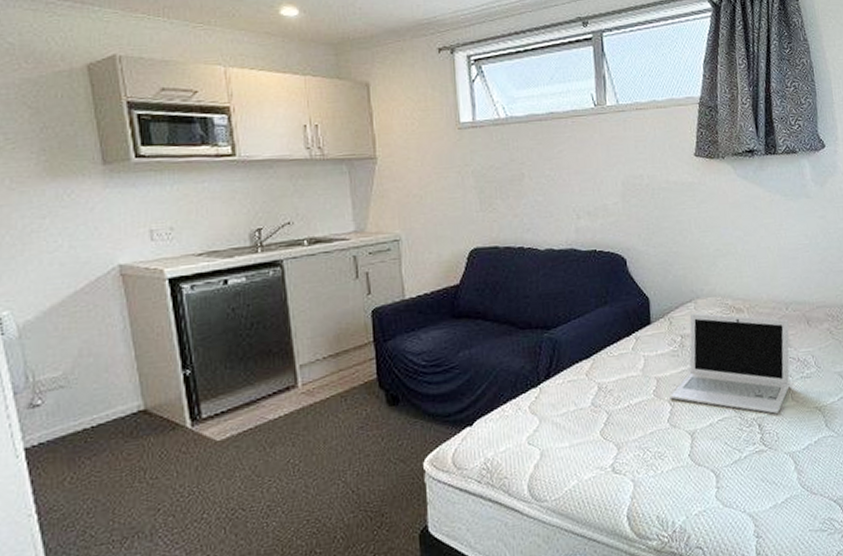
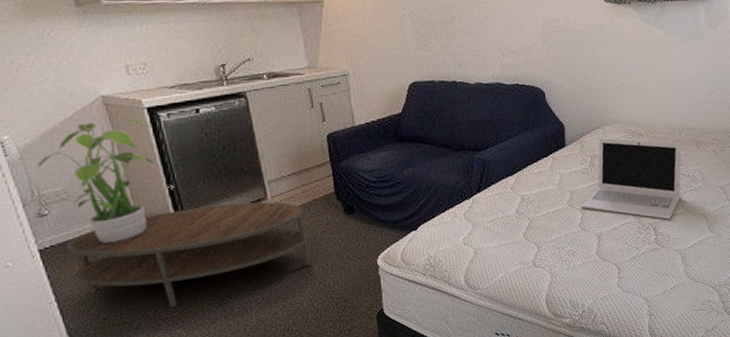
potted plant: none [37,289,171,441] -> present [37,117,154,244]
coffee table: none [57,390,344,523] -> present [66,202,311,308]

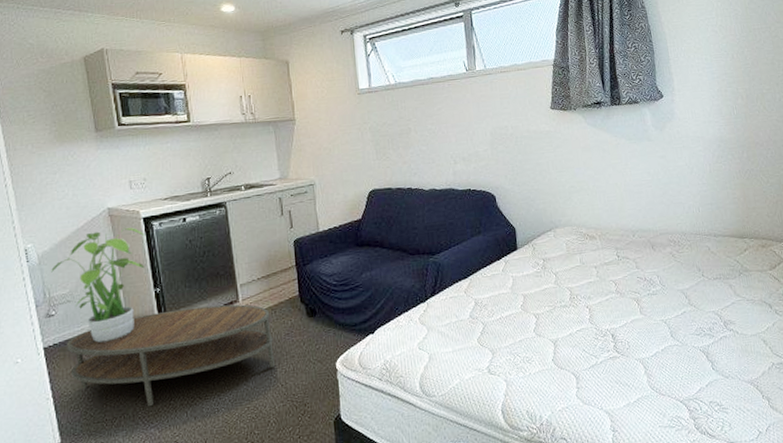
laptop: present [581,138,682,220] -> none [535,240,638,326]

